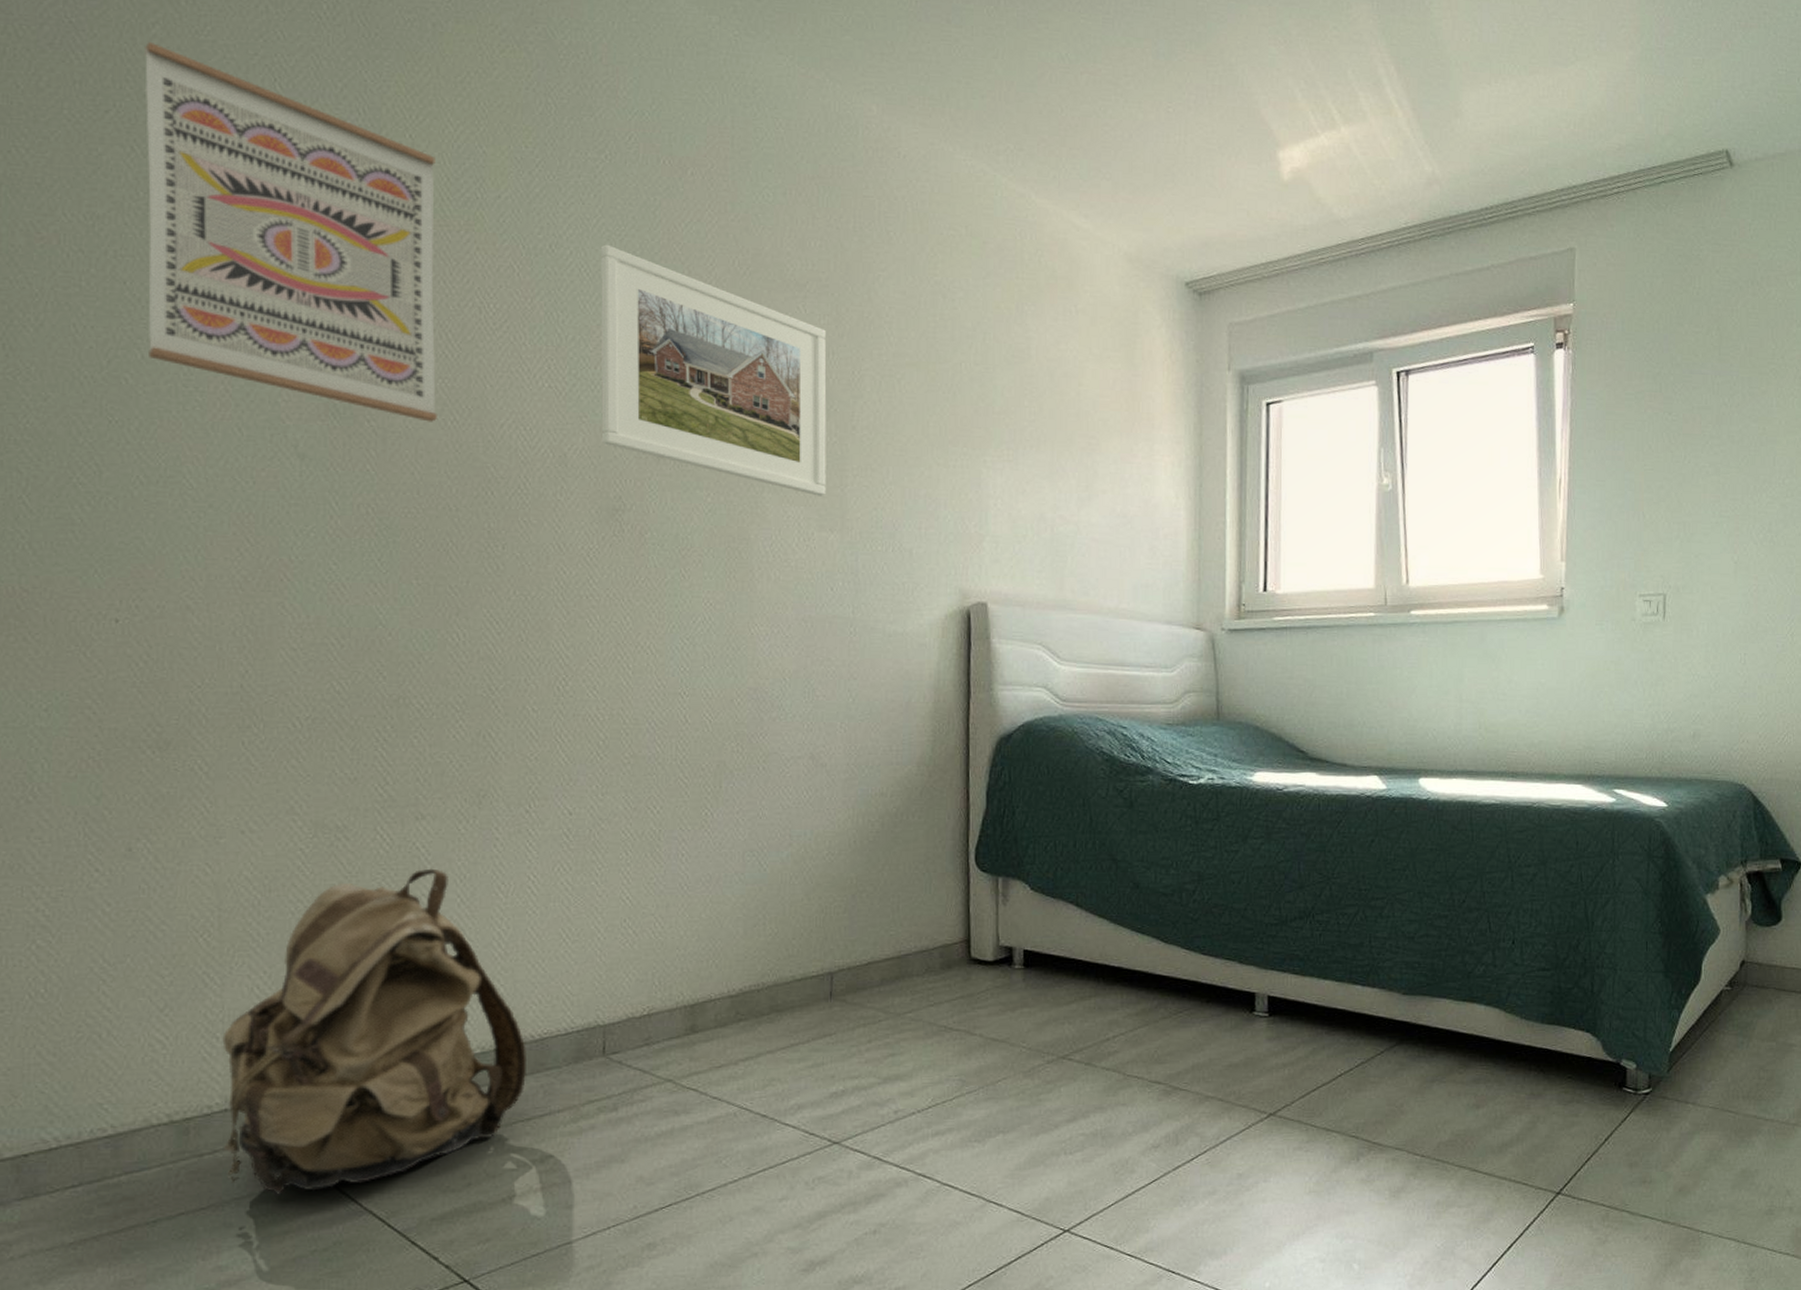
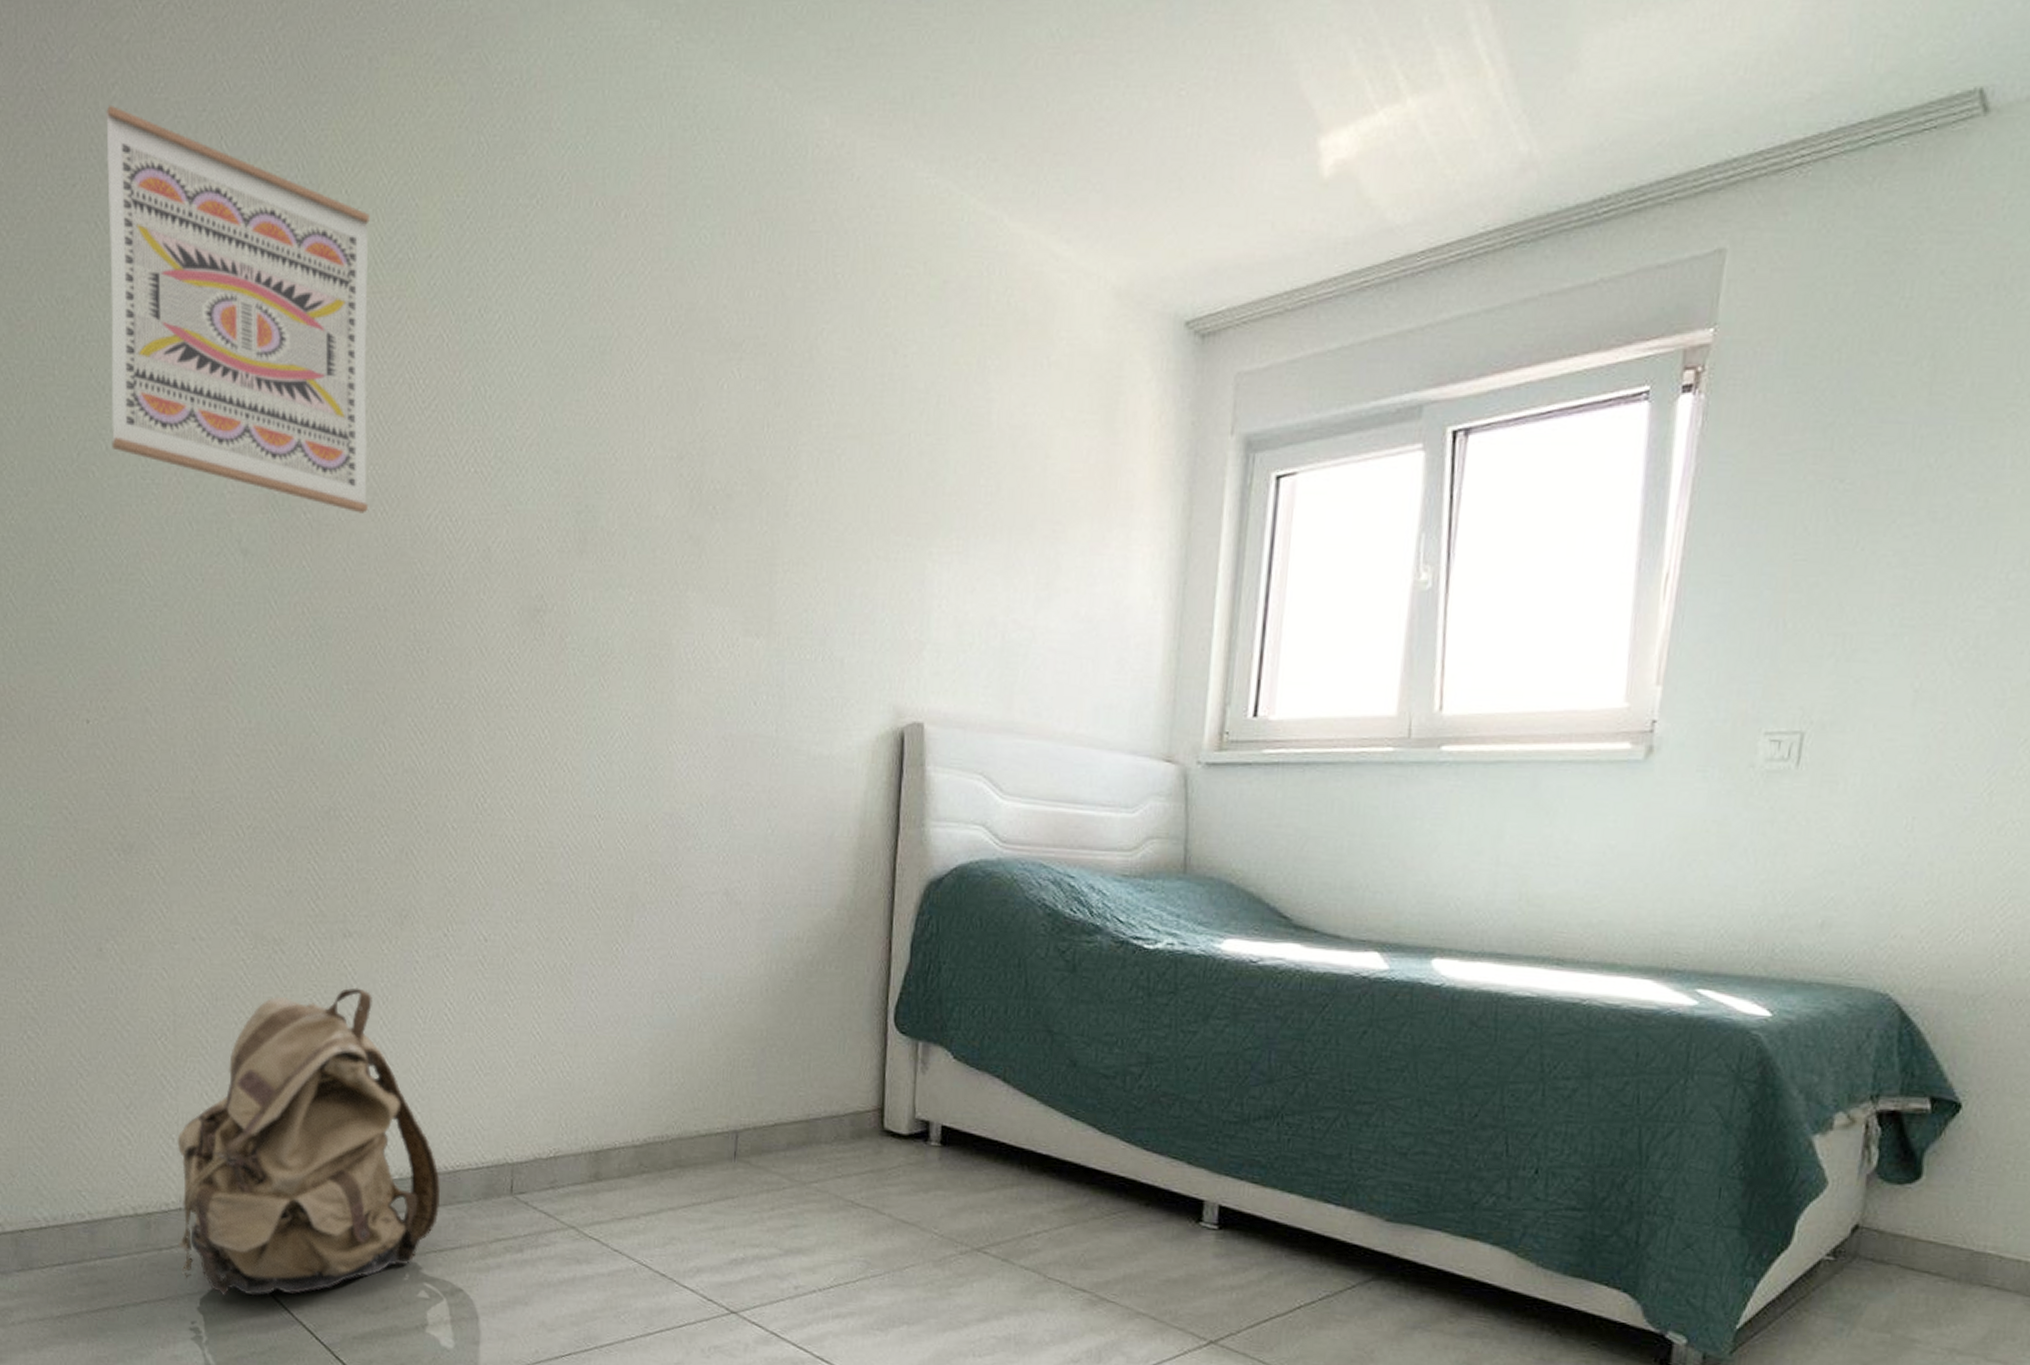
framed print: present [601,244,827,496] -> none [525,305,761,596]

